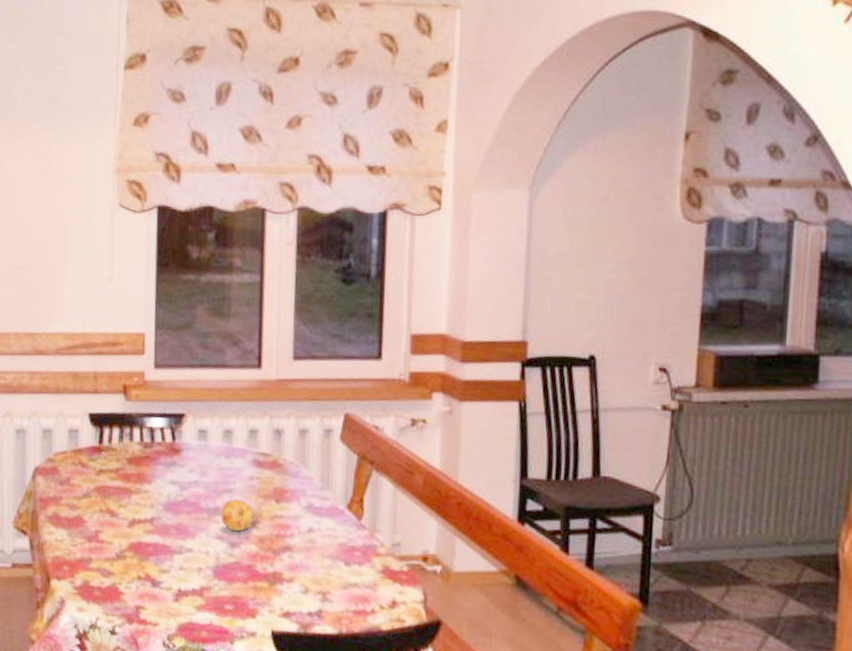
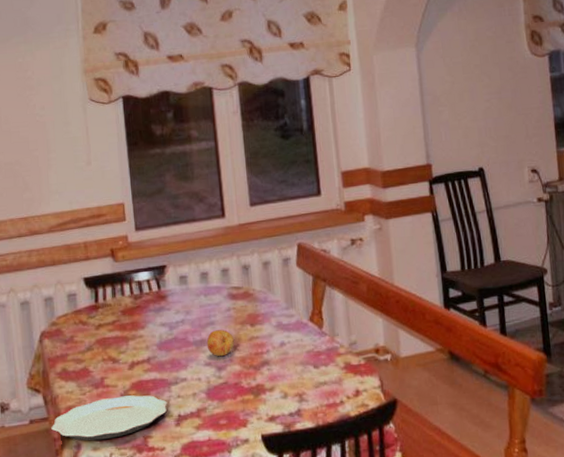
plate: none [34,554,167,602] -> present [51,395,167,441]

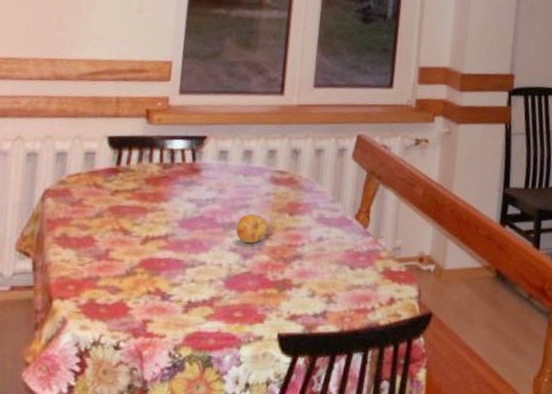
plate: present [51,395,167,441] -> none [35,272,178,319]

